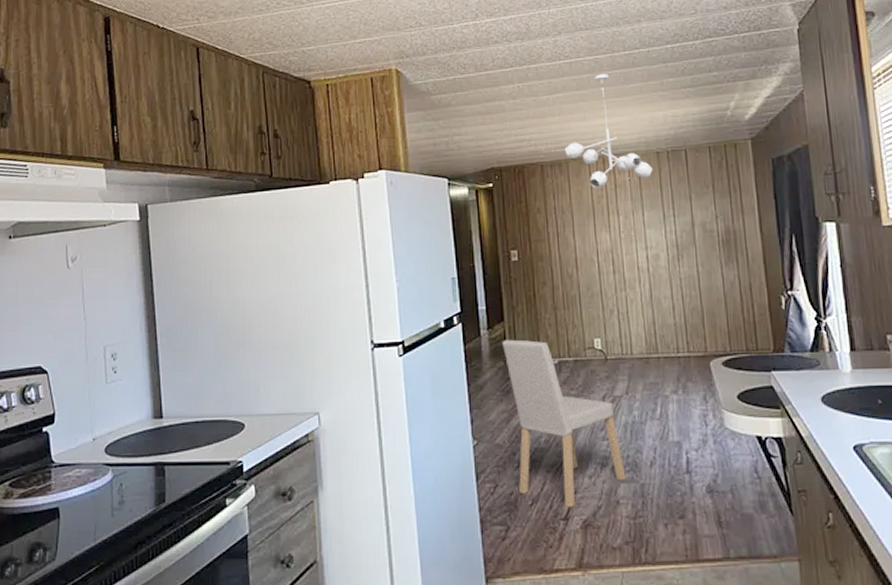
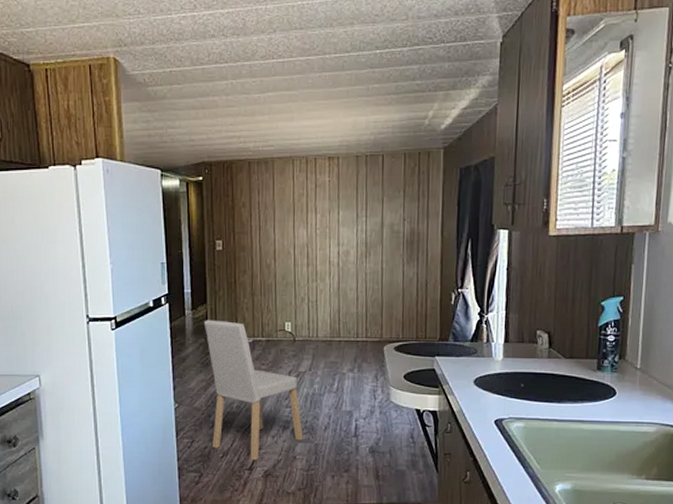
ceiling light fixture: present [564,73,653,189] -> none [271,75,352,187]

